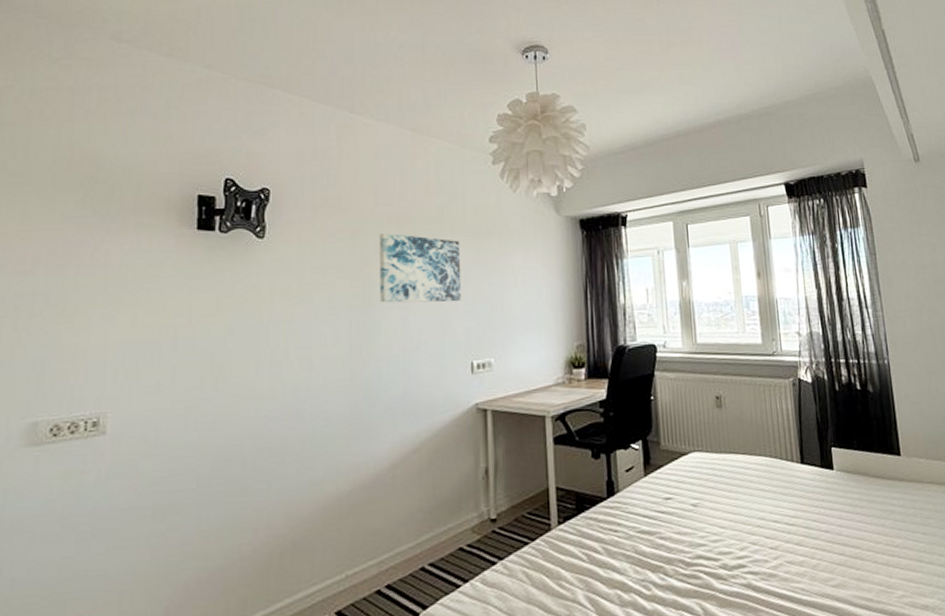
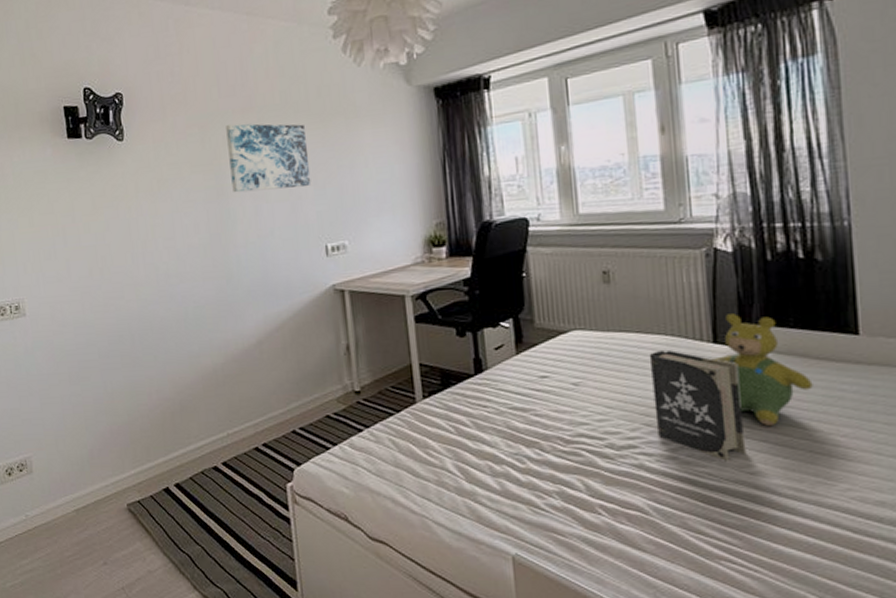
book: none [753,470,829,576] -> present [649,349,747,461]
teddy bear: none [800,437,873,541] -> present [712,314,813,427]

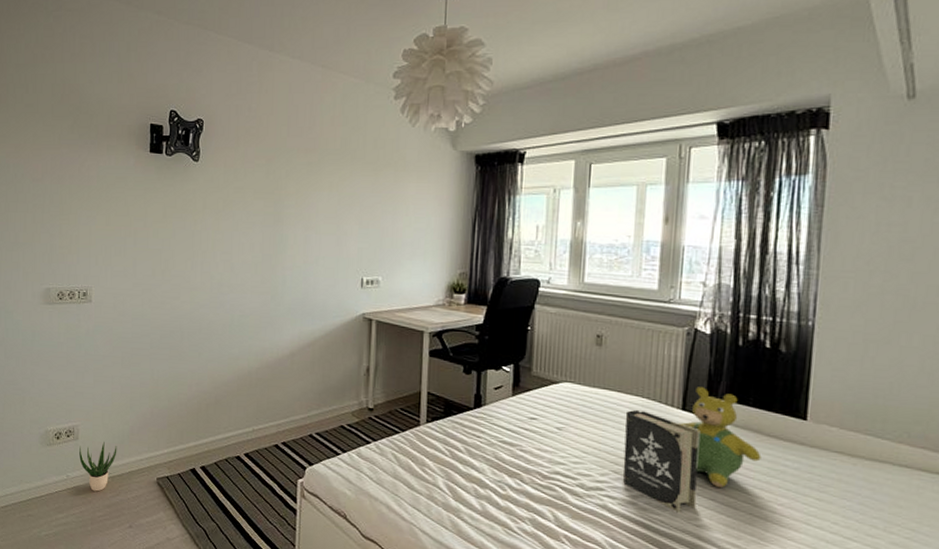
potted plant: none [35,470,78,529] -> present [79,441,117,492]
wall art: present [226,123,312,193] -> none [288,160,359,225]

